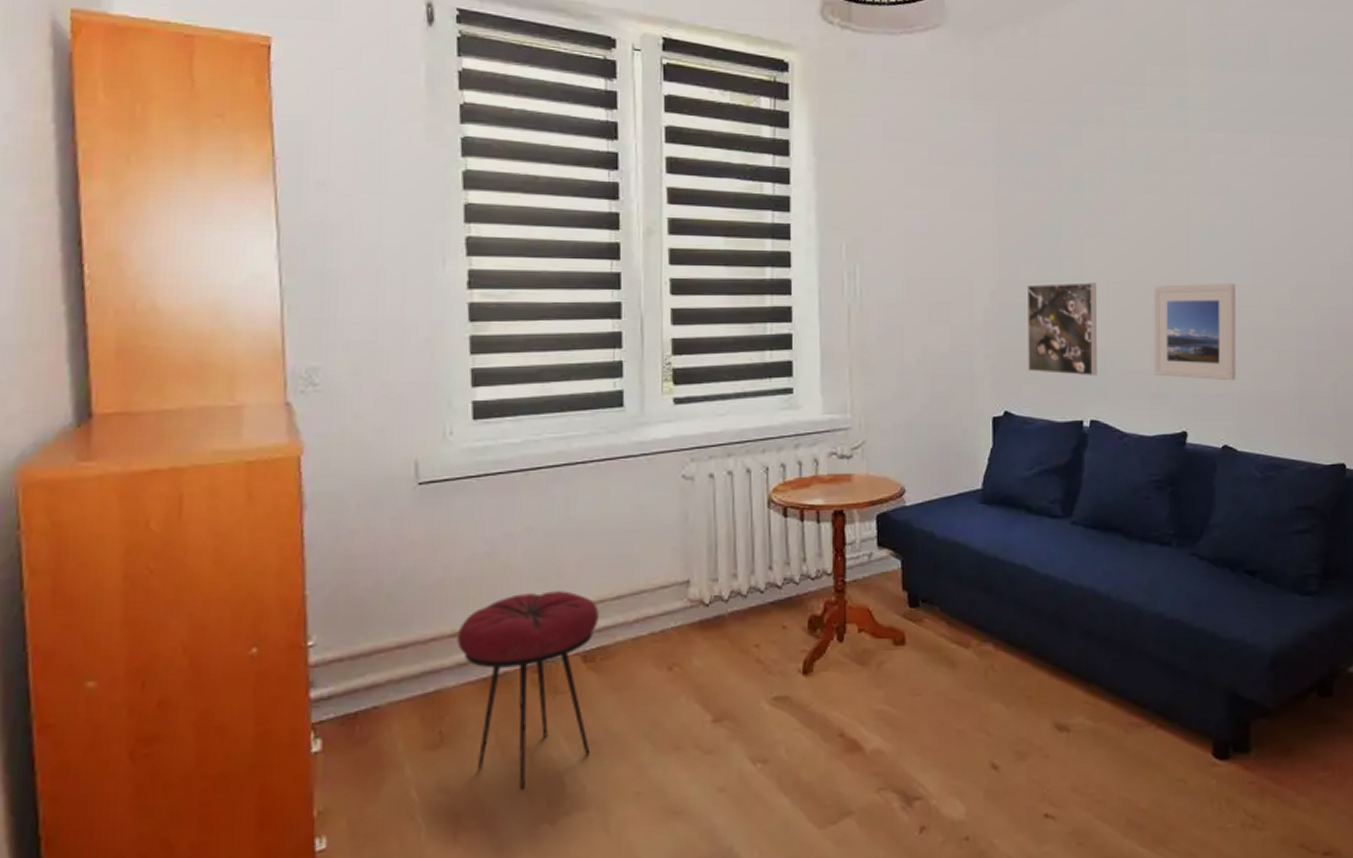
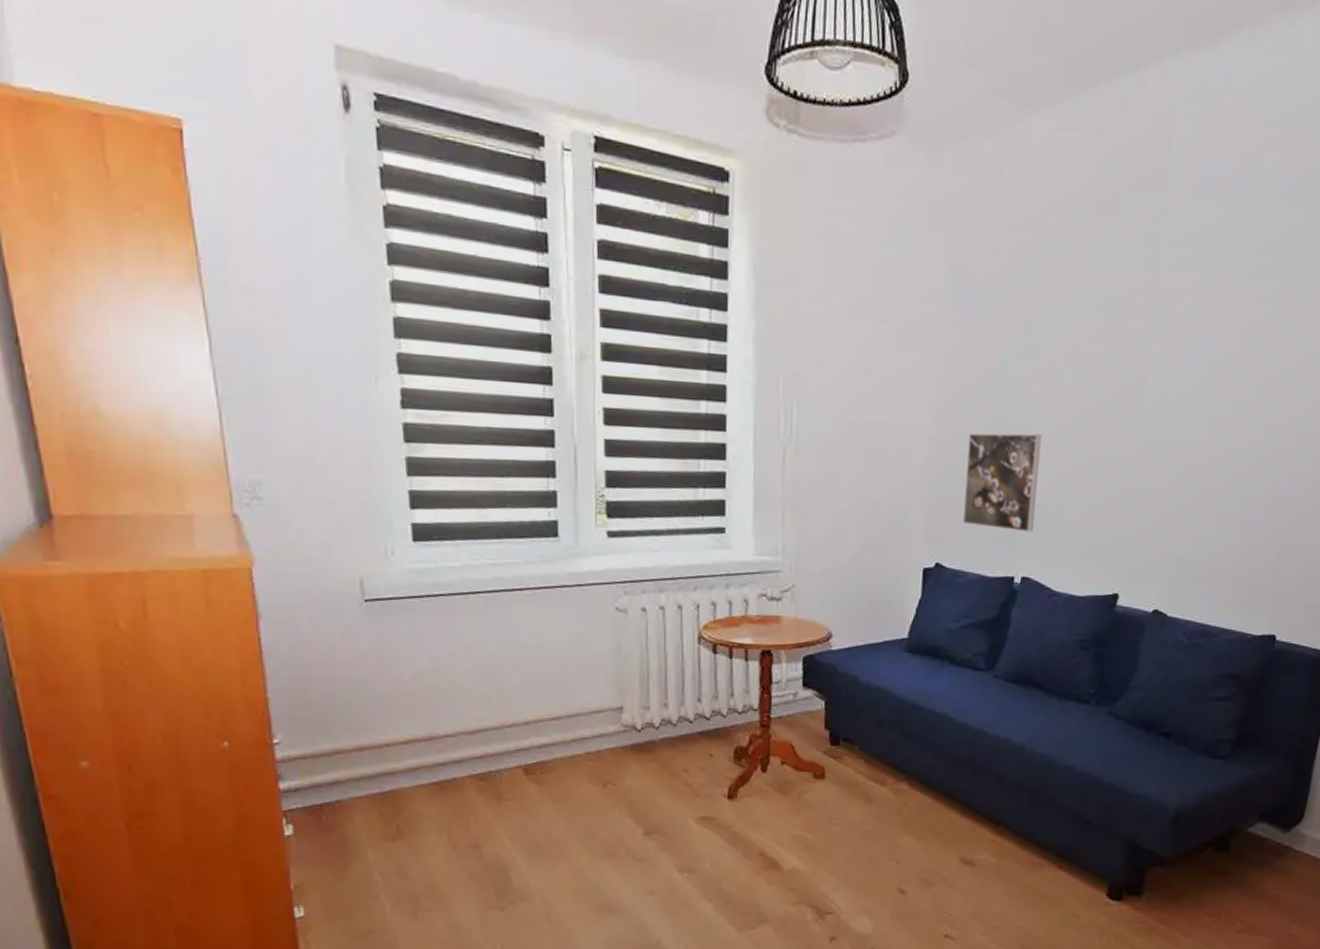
stool: present [457,591,599,791] -> none [408,708,538,881]
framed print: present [1153,283,1236,381] -> none [1091,441,1189,545]

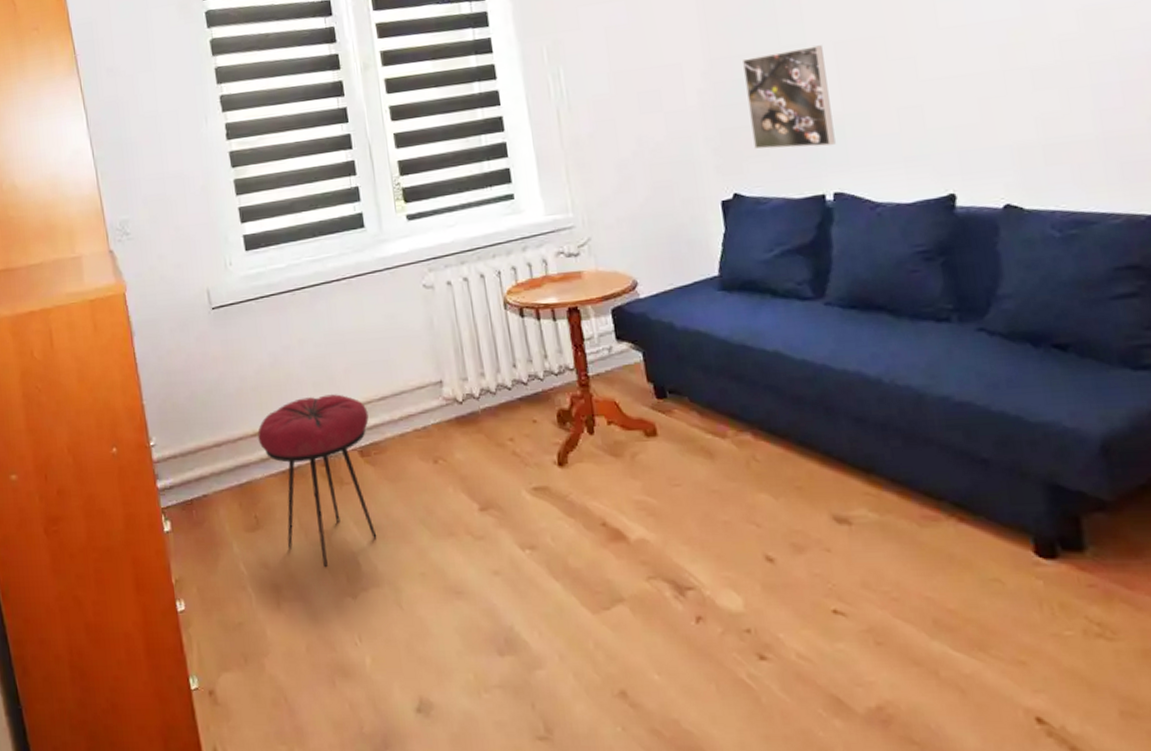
stool: none [408,708,538,881] -> present [257,394,377,568]

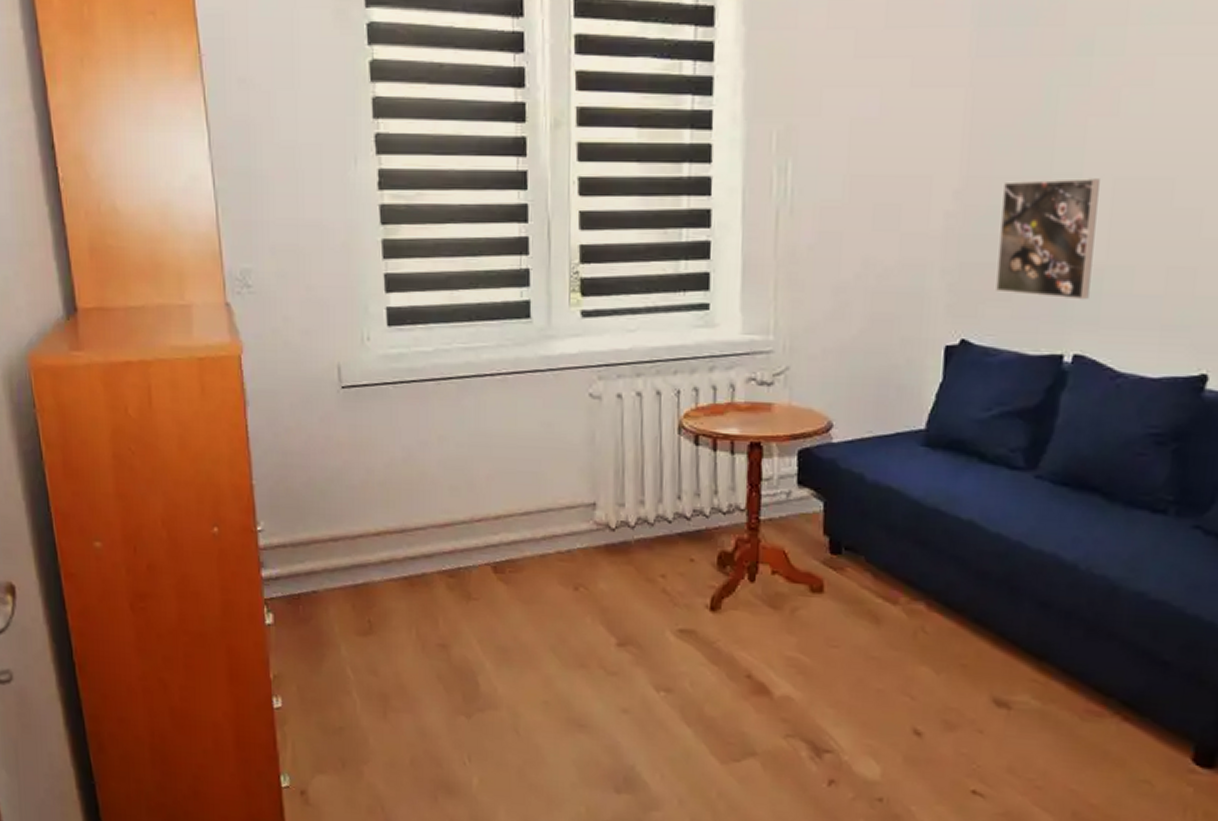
stool: present [257,394,377,568] -> none [381,501,508,683]

